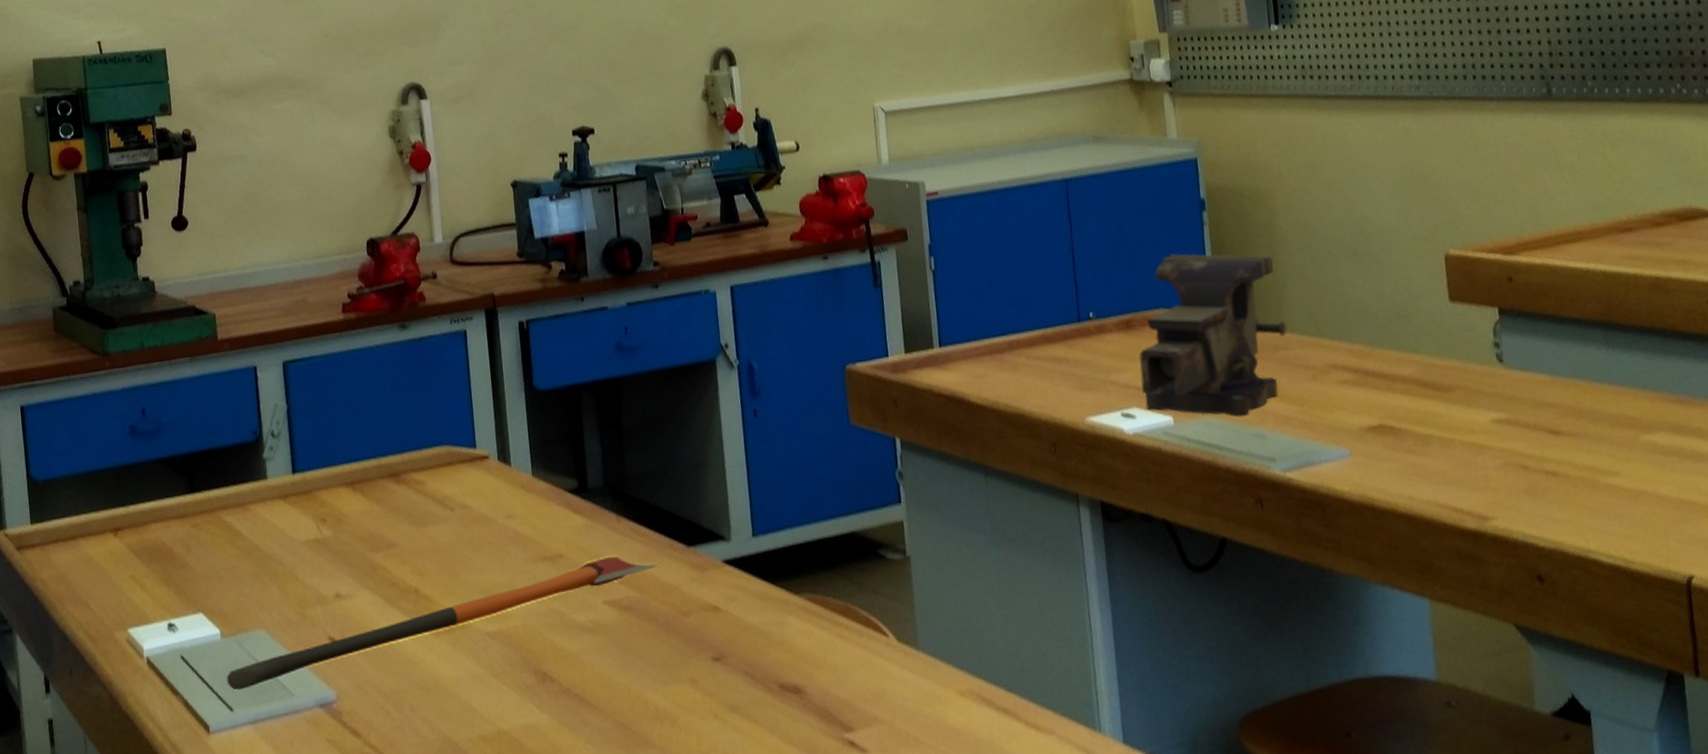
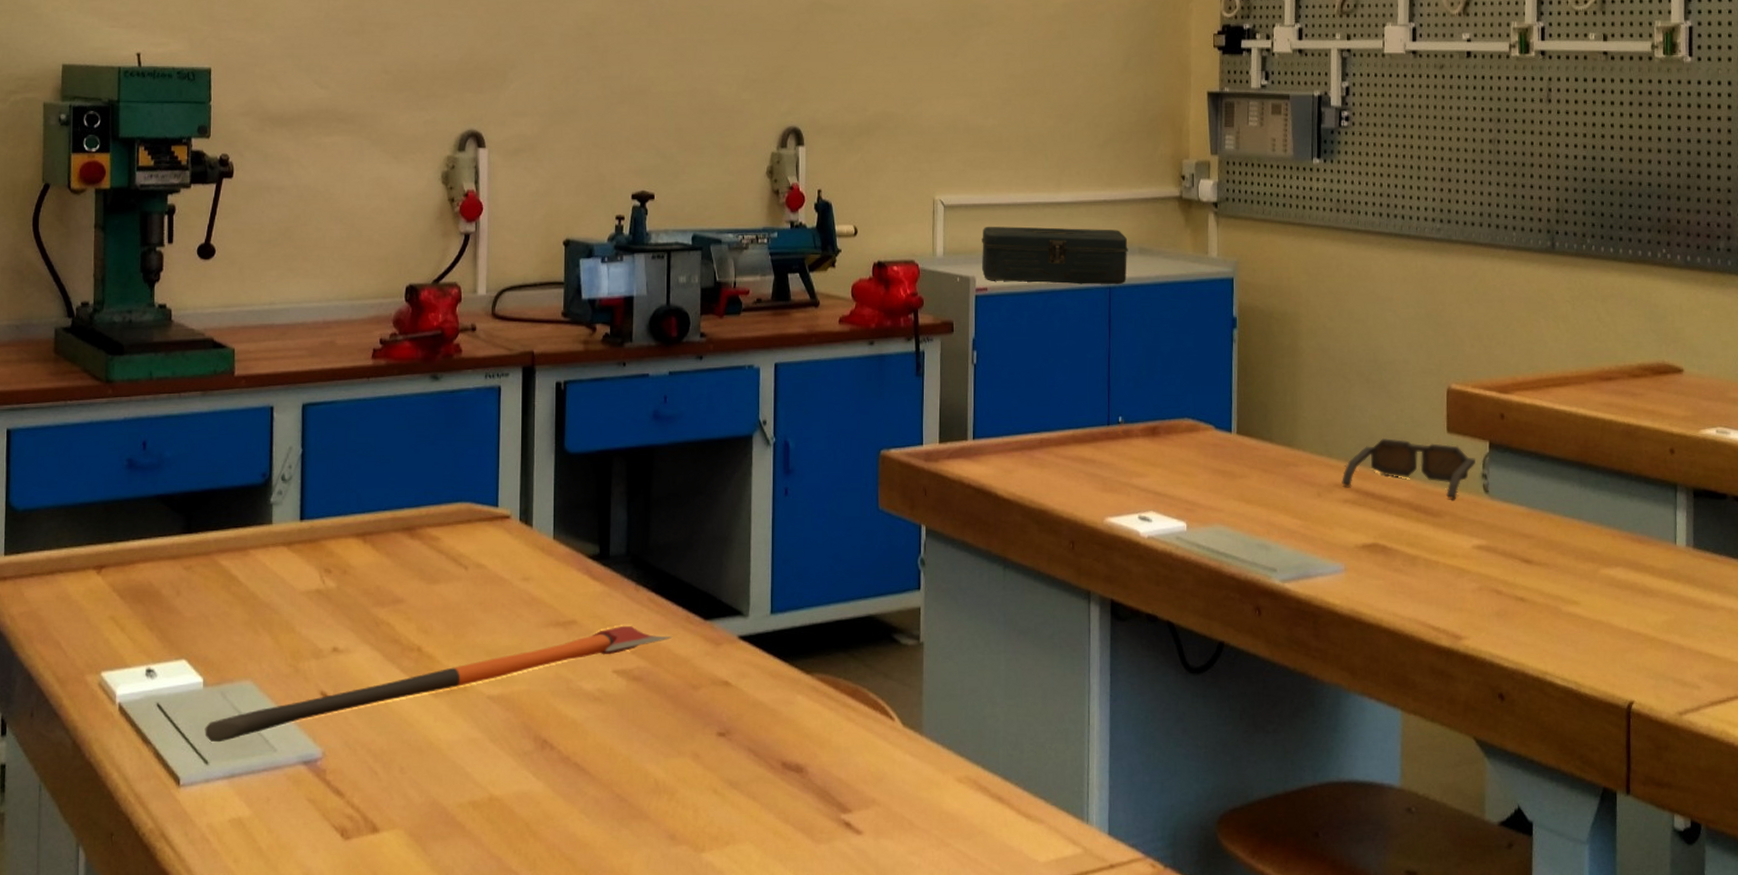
toolbox: none [927,120,1083,185] -> present [982,226,1128,285]
bench vise: present [1138,253,1287,415] -> none [1159,367,1300,525]
goggles: none [1337,312,1485,372] -> present [1342,437,1475,499]

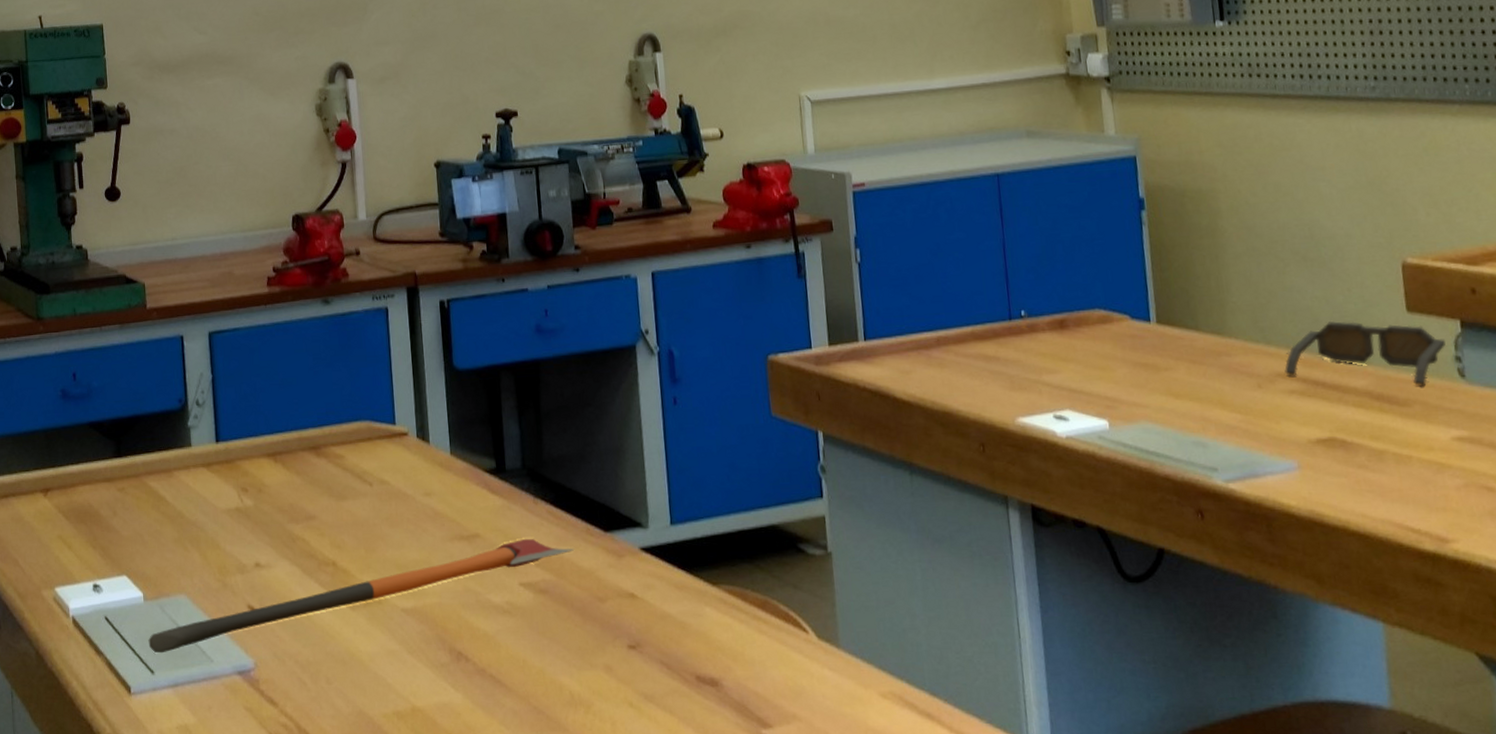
toolbox: present [982,226,1128,285] -> none [854,113,1015,176]

